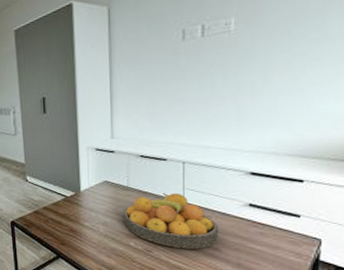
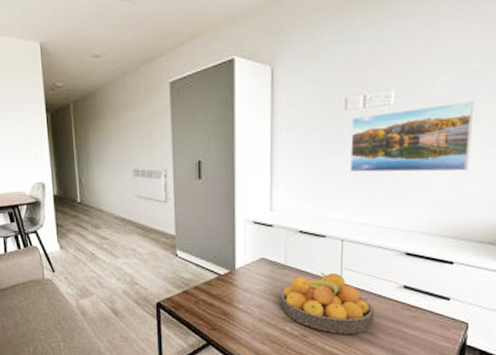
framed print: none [190,19,325,99] -> present [350,101,475,173]

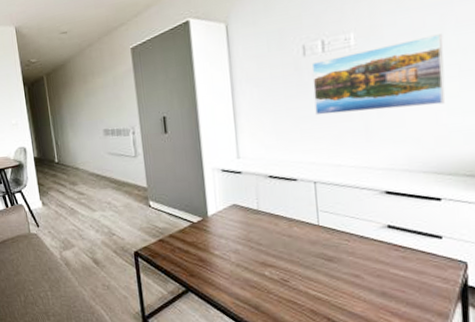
fruit bowl: present [280,273,375,334] -> none [256,215,359,277]

